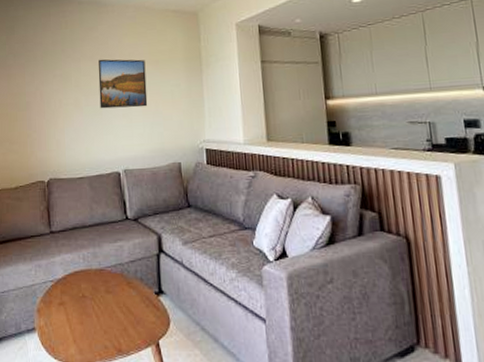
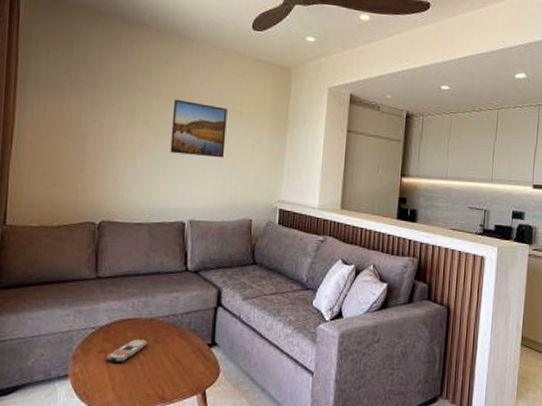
remote control: none [65,290,100,314] -> present [106,339,147,362]

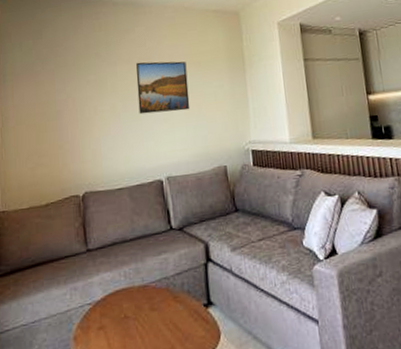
remote control: present [106,339,147,362] -> none [105,309,144,338]

